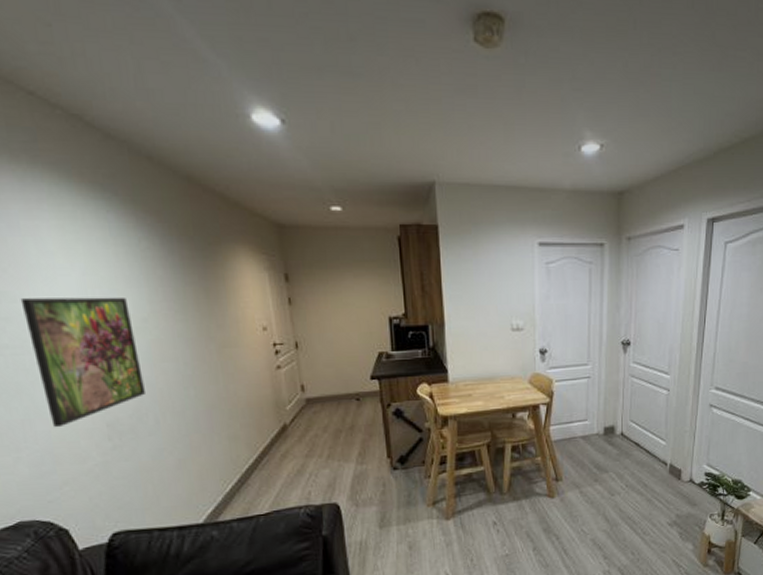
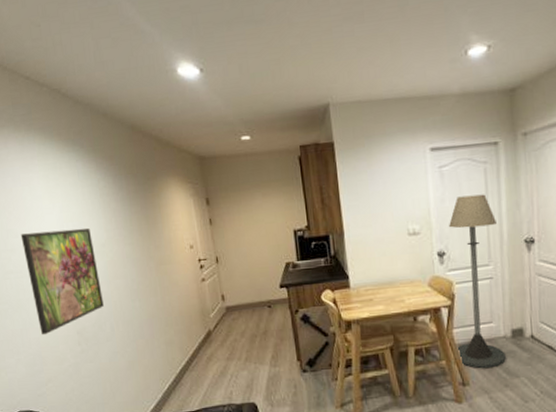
floor lamp: none [552,294,597,464] -> present [449,194,506,368]

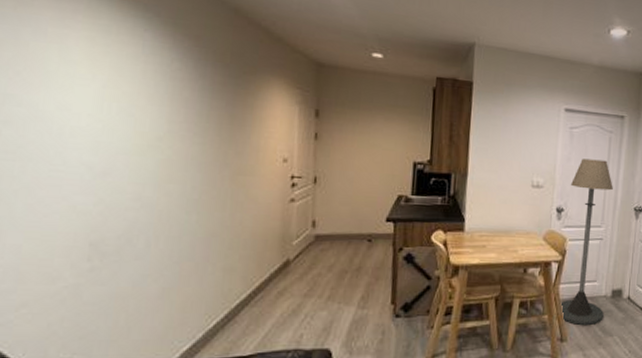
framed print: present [20,227,105,336] -> none [26,103,145,243]

